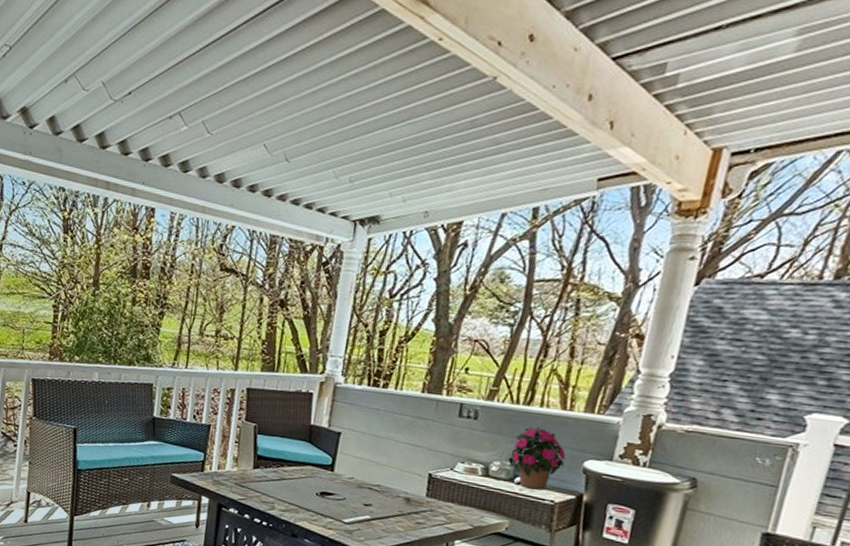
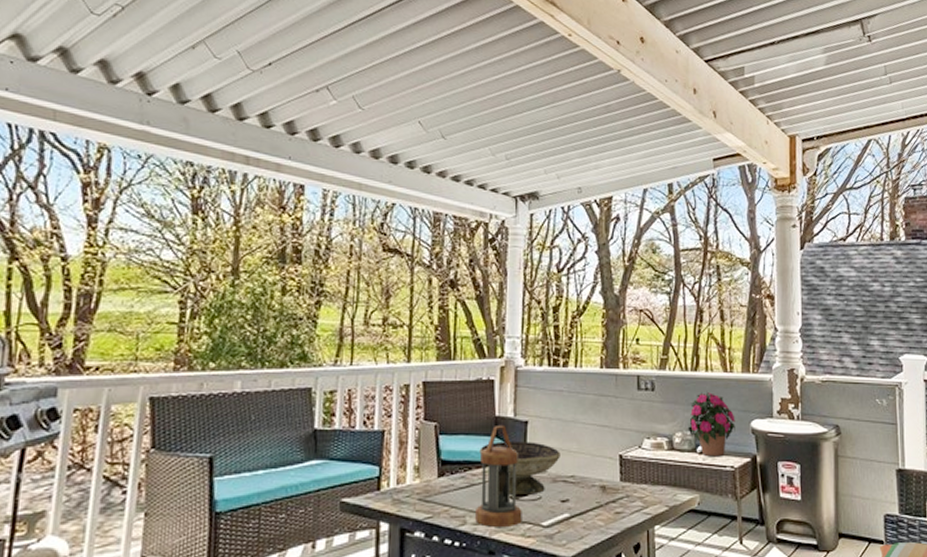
lantern: none [283,432,328,518] -> present [475,424,522,527]
decorative bowl: none [292,446,369,496] -> present [479,441,560,495]

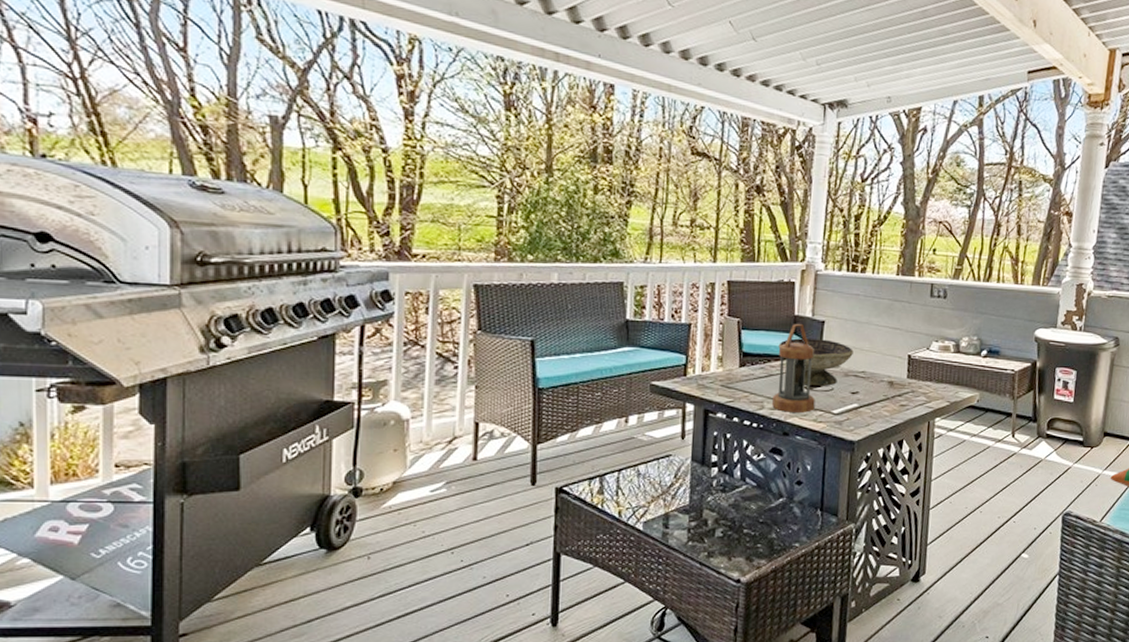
potted flower: present [688,391,735,457] -> none [974,301,1021,361]

